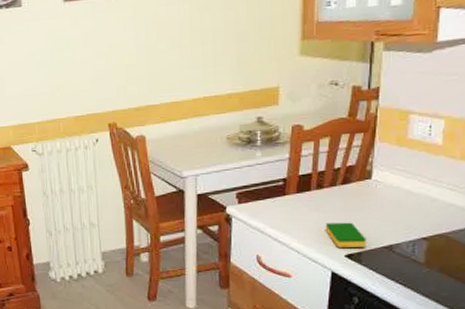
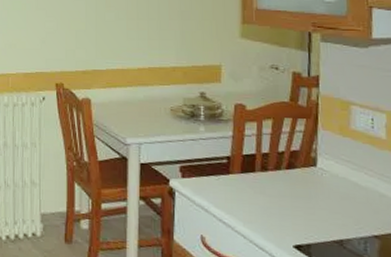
dish sponge: present [325,222,367,248] -> none [271,208,316,239]

